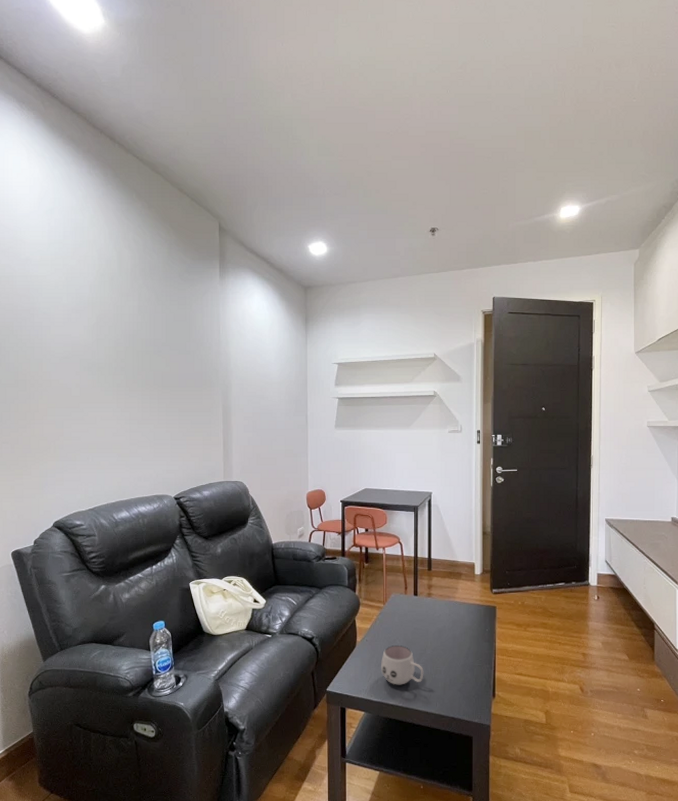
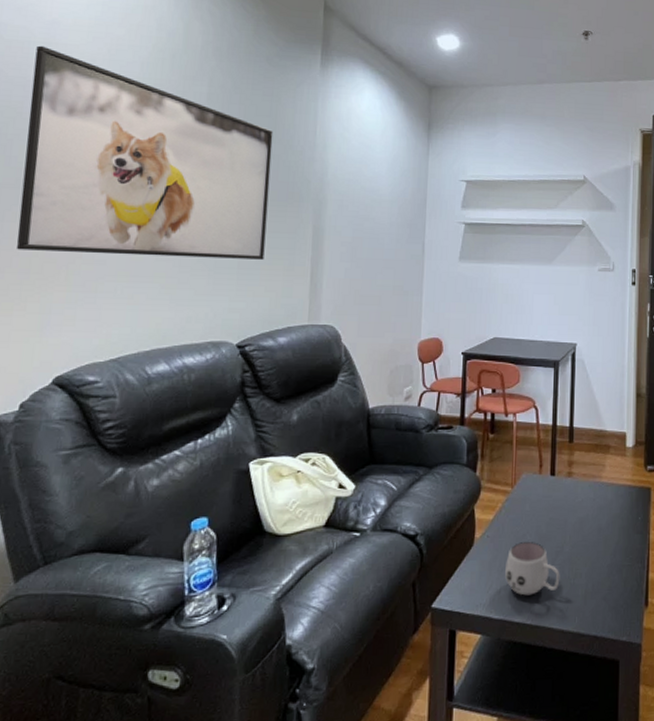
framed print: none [18,278,189,433] -> present [15,45,273,260]

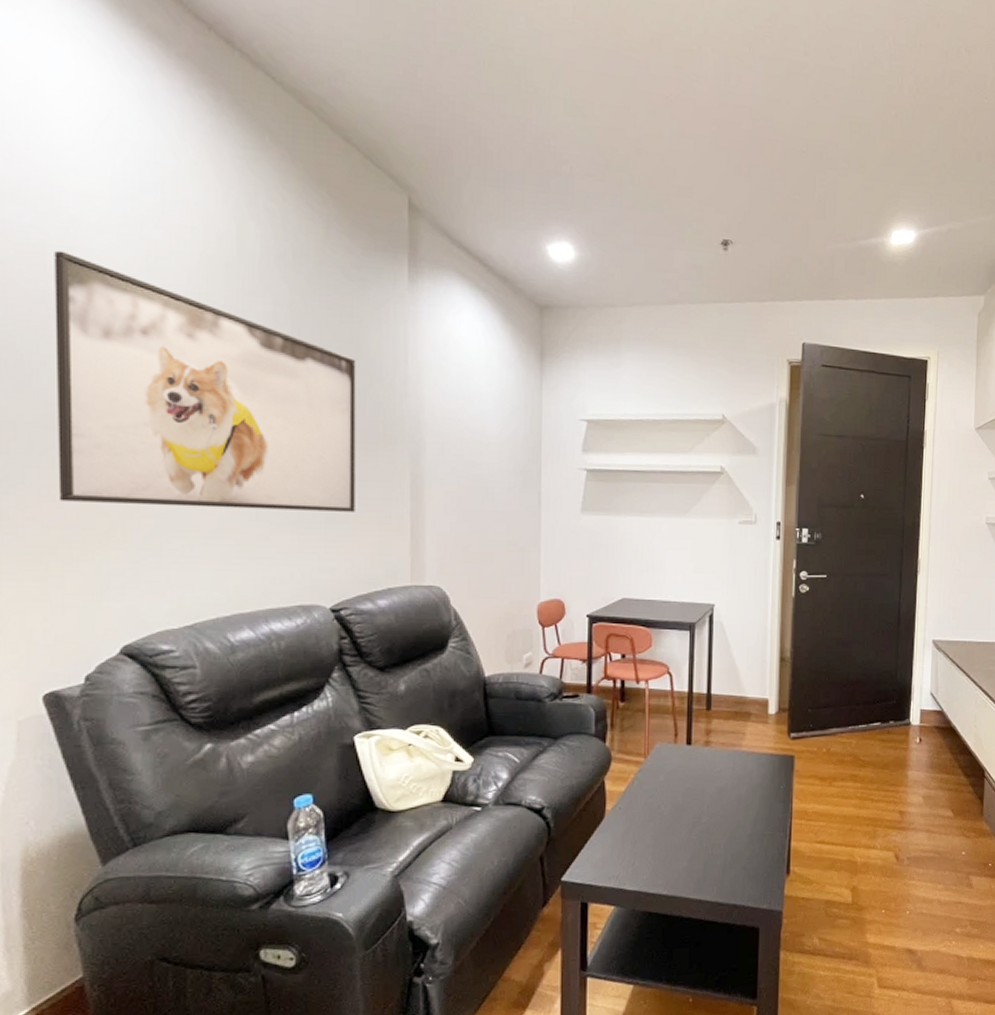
mug: present [505,542,560,596] -> none [639,813,698,867]

